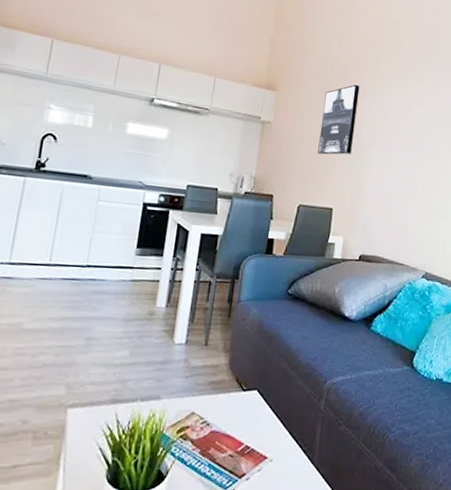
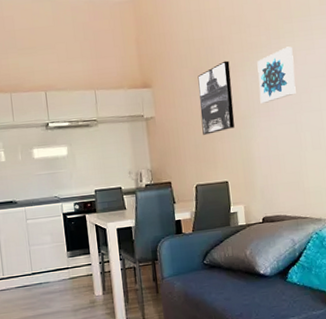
wall art: none [381,87,422,138] -> present [257,46,296,104]

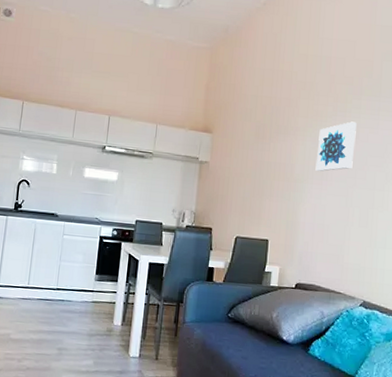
wall art: present [197,60,235,135] -> none [253,122,293,190]

